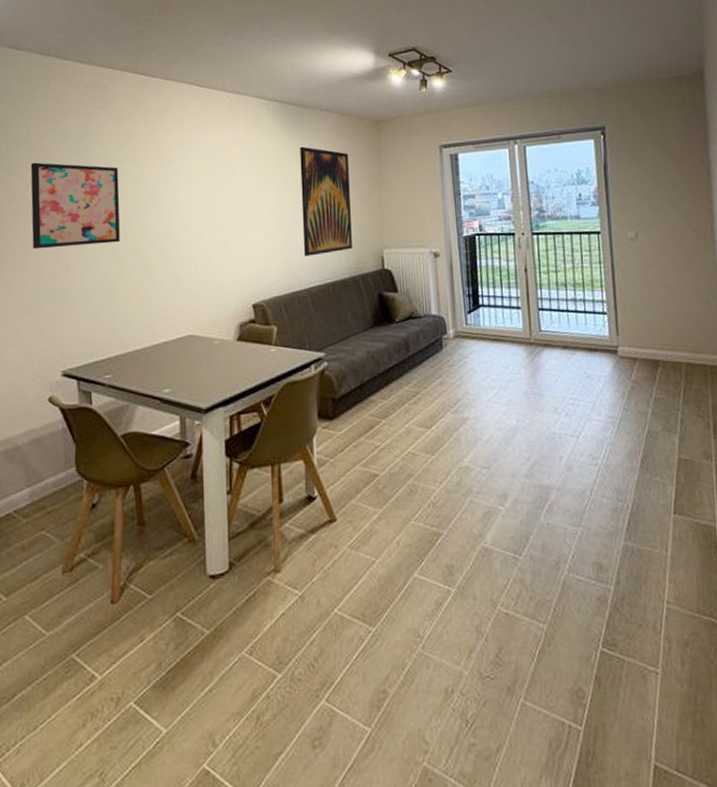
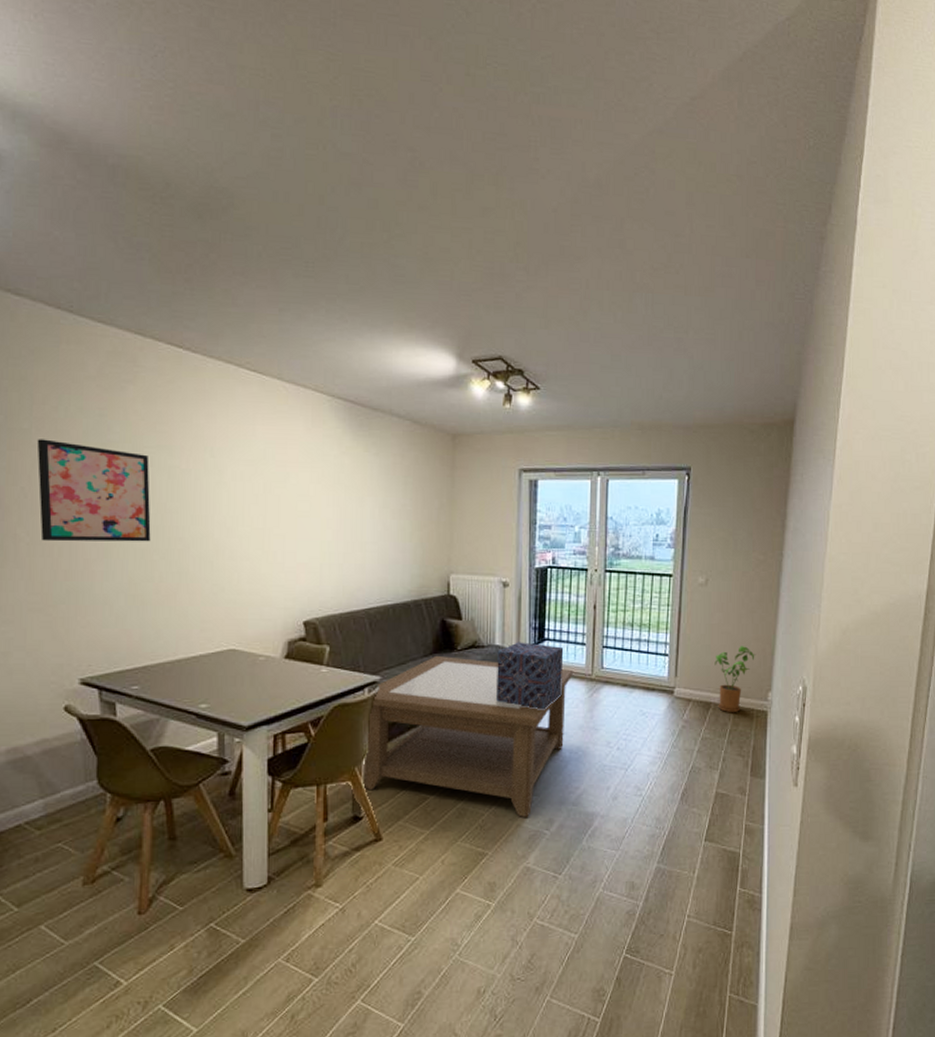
wall art: present [300,146,352,256] -> none [363,454,420,575]
coffee table: none [315,328,511,493] -> present [364,655,573,817]
decorative box: none [434,310,502,378] -> present [496,642,564,710]
house plant: none [656,298,700,371] -> present [714,646,755,713]

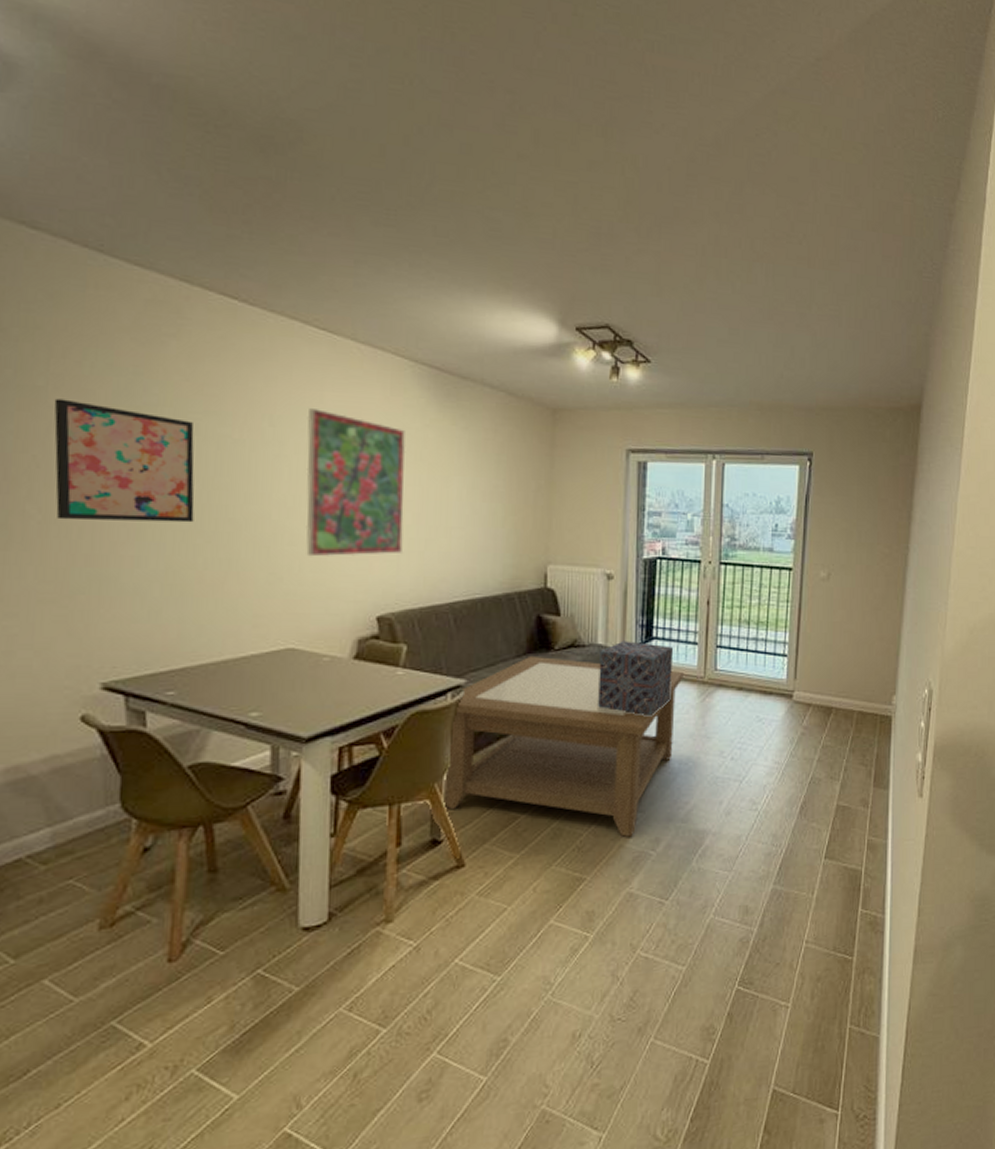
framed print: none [242,441,326,570] -> present [305,408,406,557]
house plant: present [714,646,755,713] -> none [836,646,879,719]

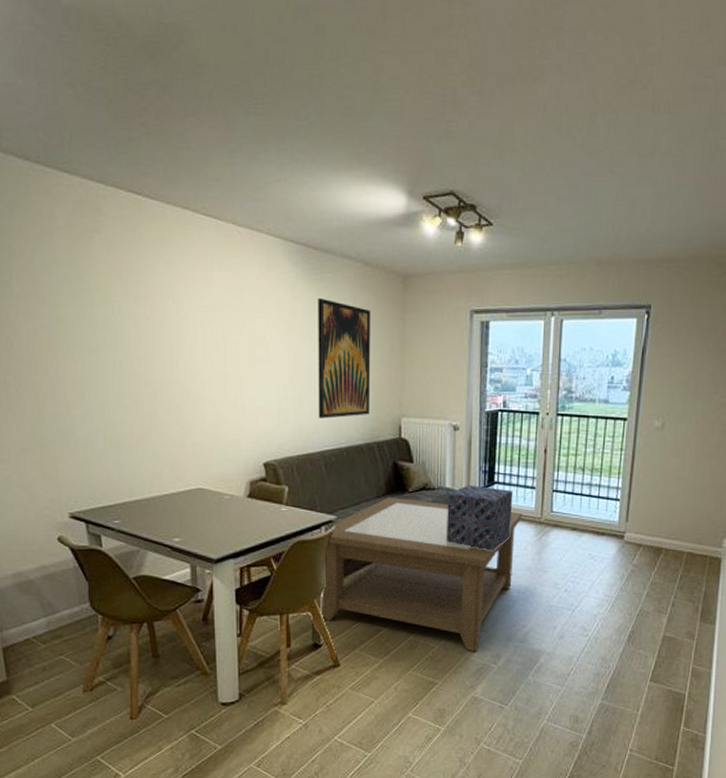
wall art: present [54,398,195,523] -> none [17,290,123,387]
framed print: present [305,408,406,557] -> none [201,287,281,414]
wall art: none [447,427,515,565] -> present [318,298,371,419]

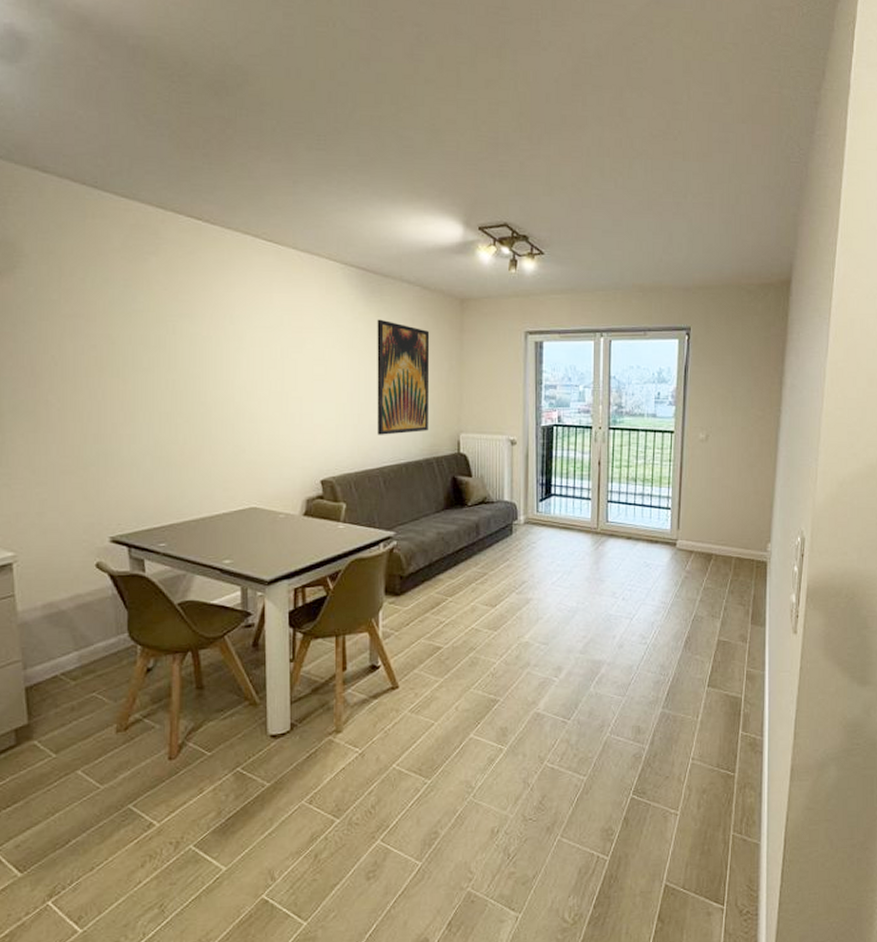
coffee table: present [323,496,522,651] -> none [381,511,579,665]
decorative box: present [447,485,513,551] -> none [506,497,570,563]

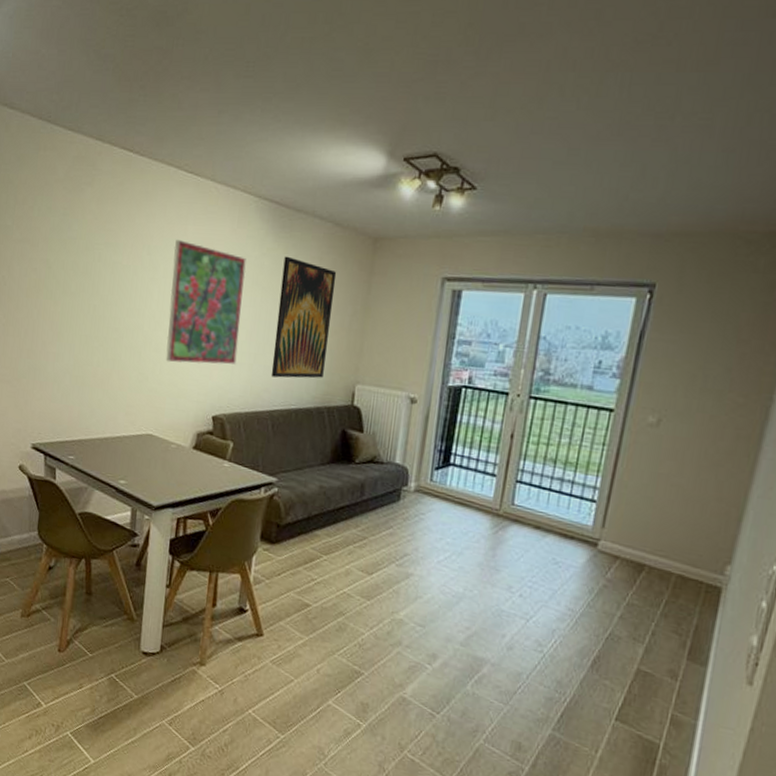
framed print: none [259,308,340,432] -> present [166,240,246,365]

